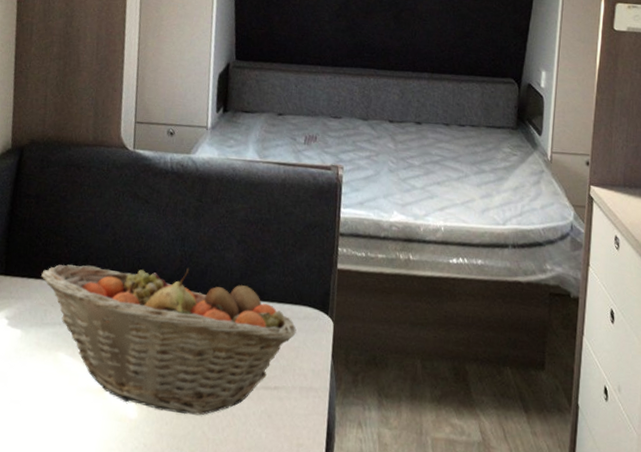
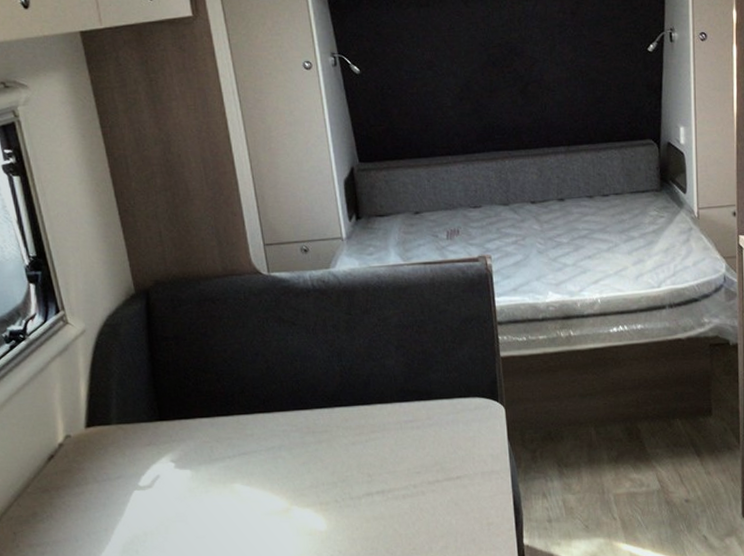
fruit basket: present [41,264,297,416] -> none [199,381,470,518]

